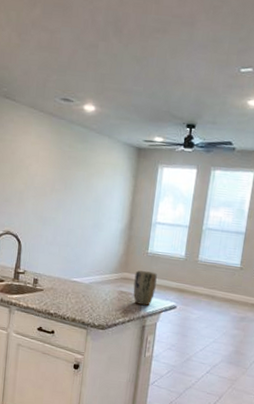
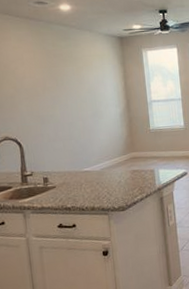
plant pot: present [133,270,157,306] -> none [142,146,165,179]

